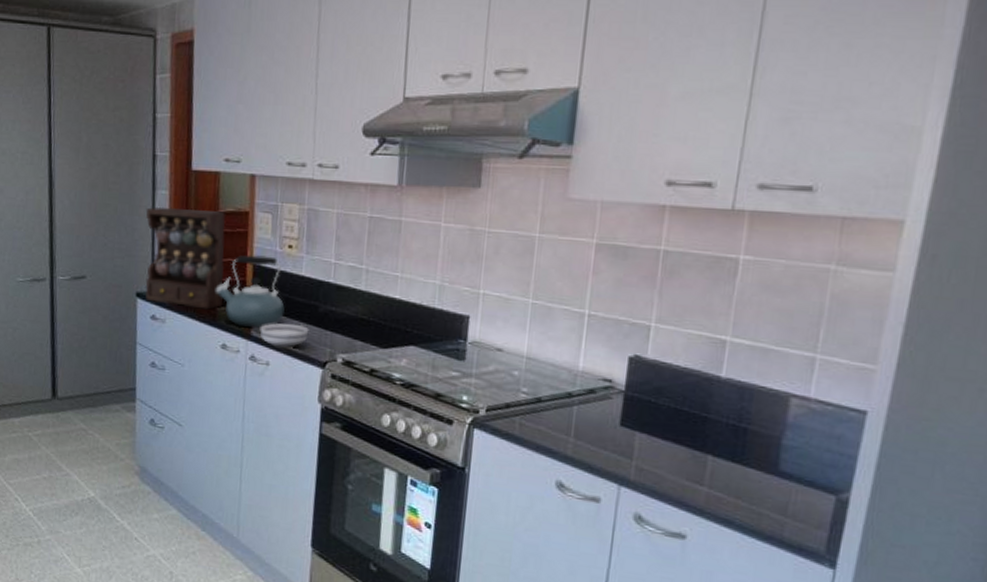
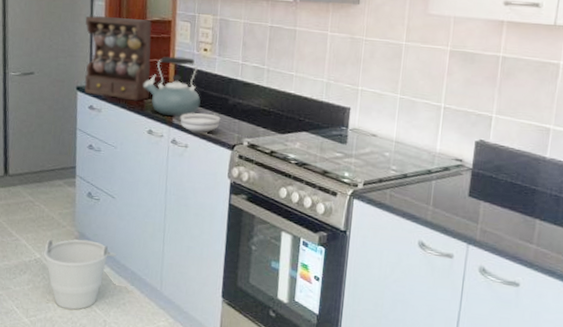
bucket: none [99,474,186,559] -> present [44,239,117,310]

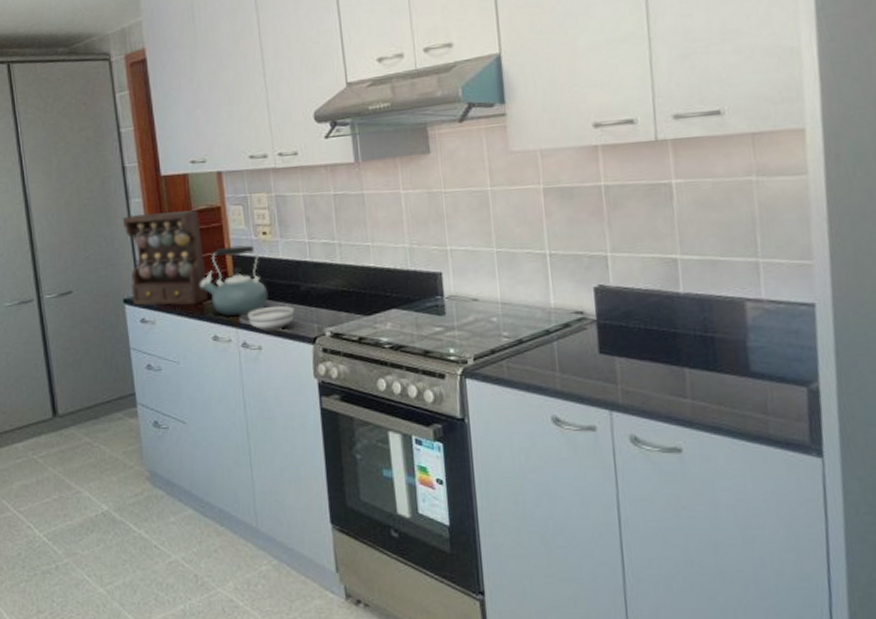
bucket: present [44,239,117,310] -> none [112,479,199,569]

